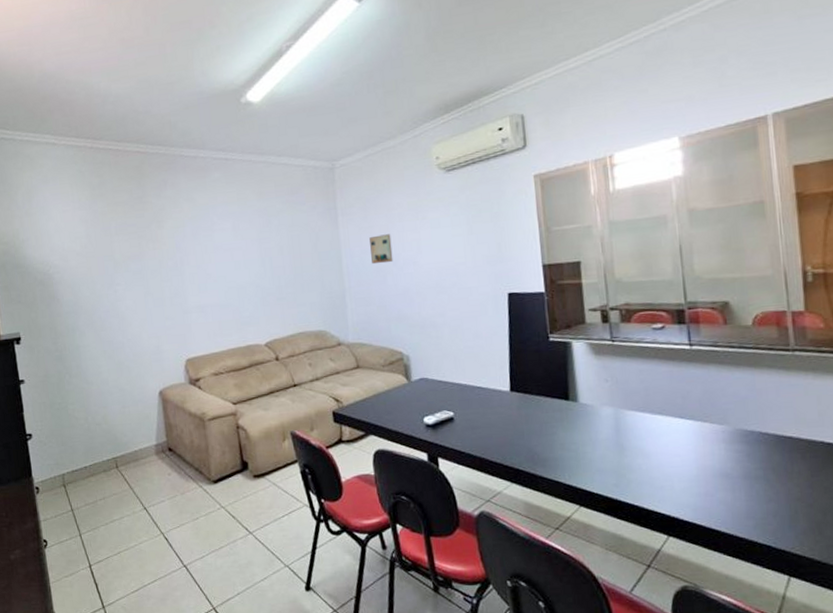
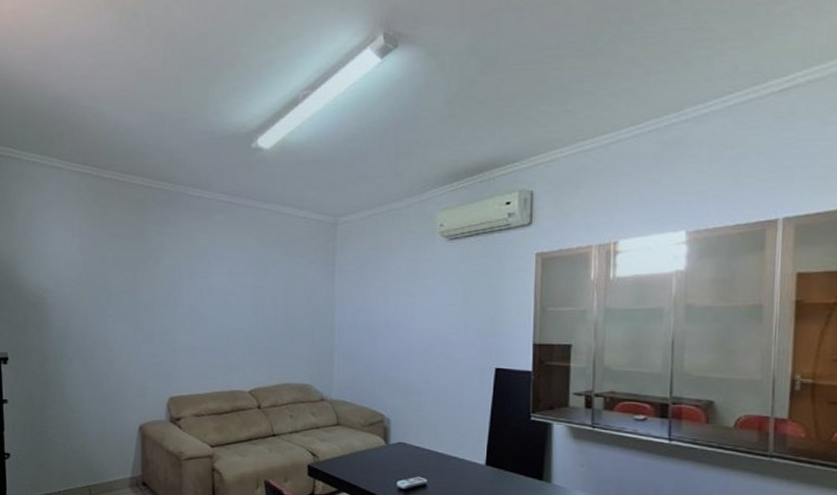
wall art: present [369,234,394,264] -> none [364,296,386,325]

